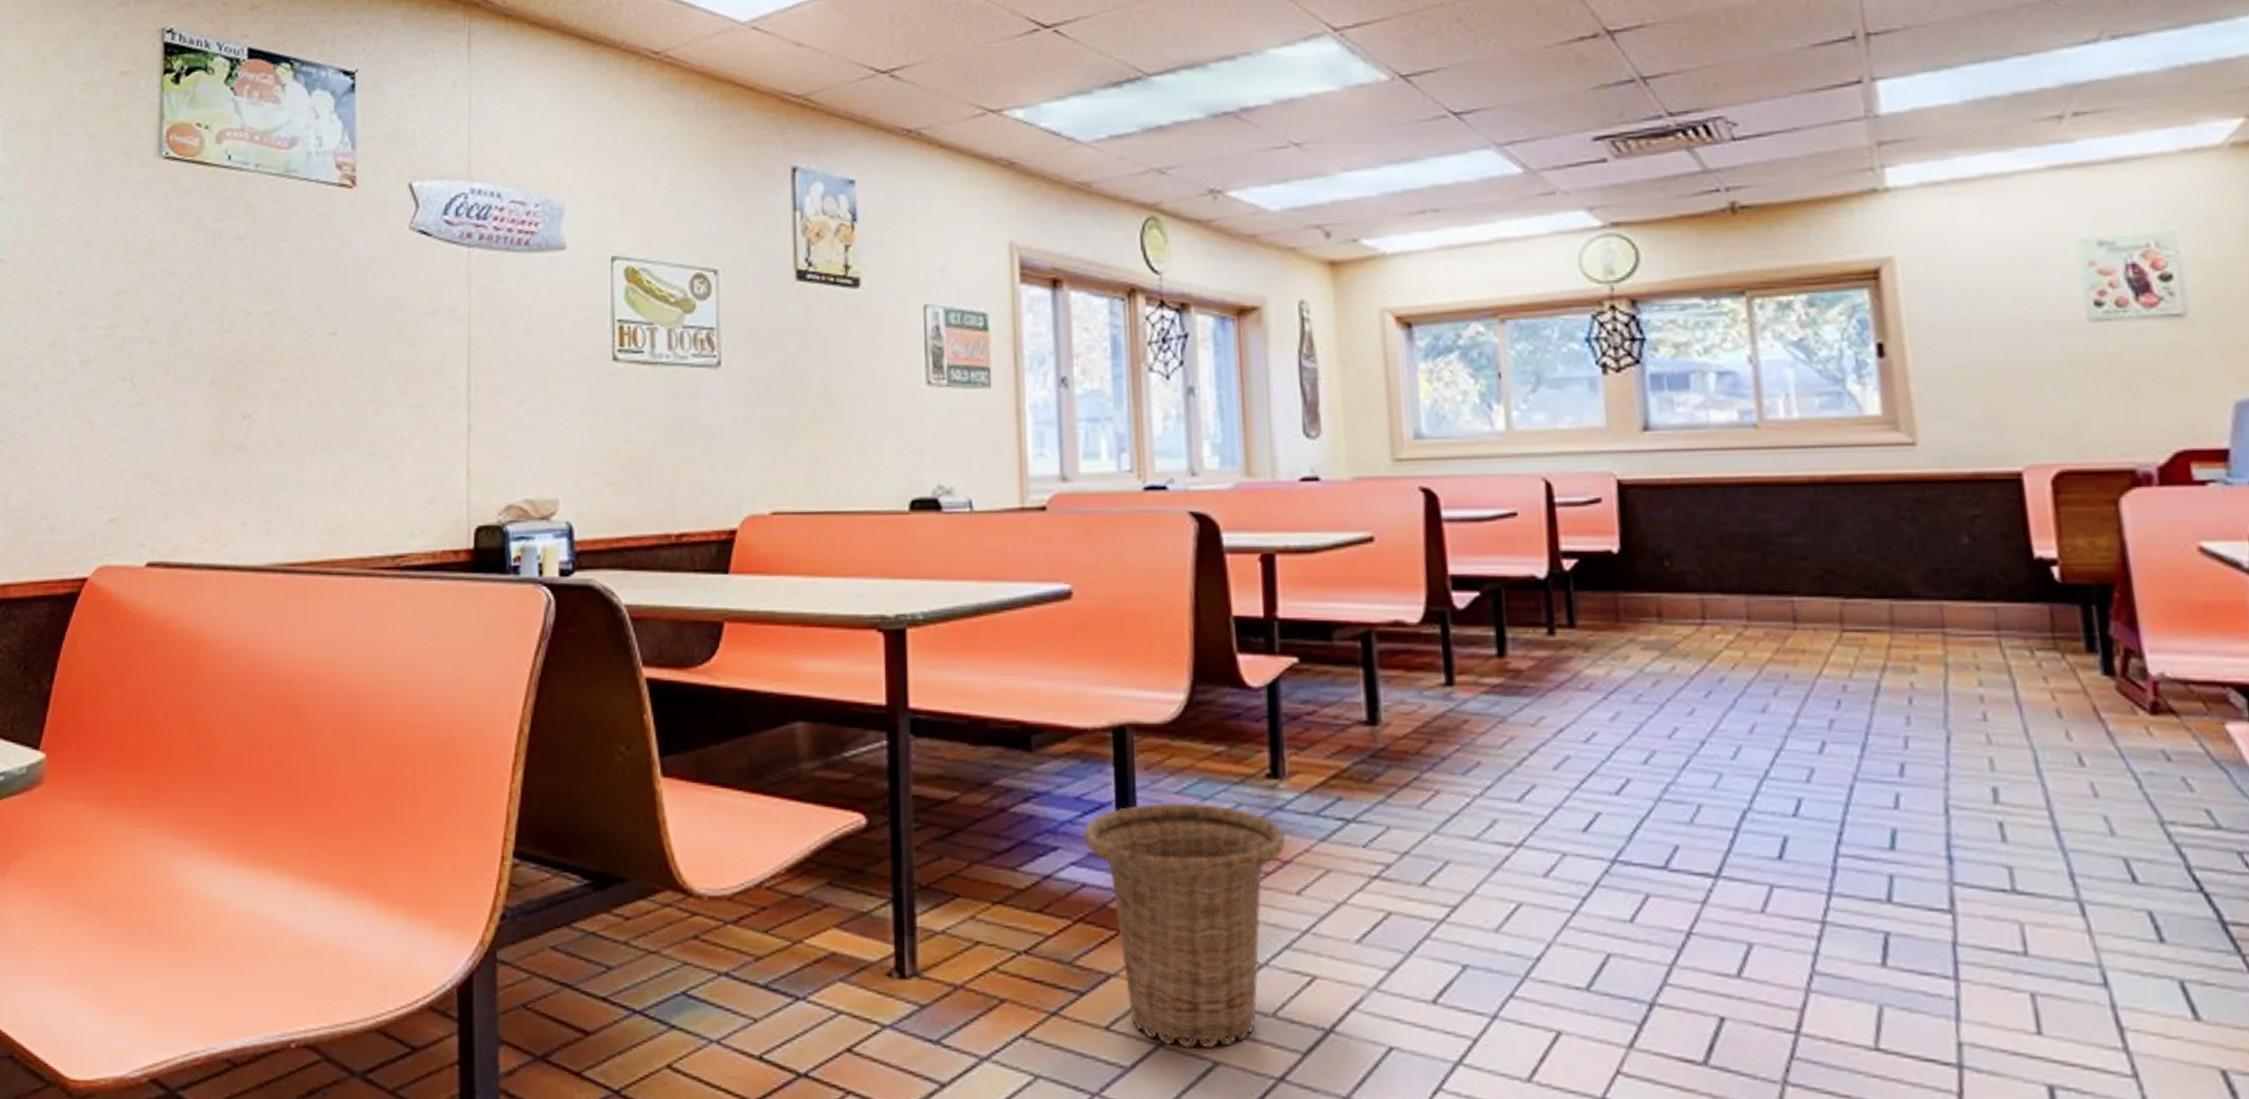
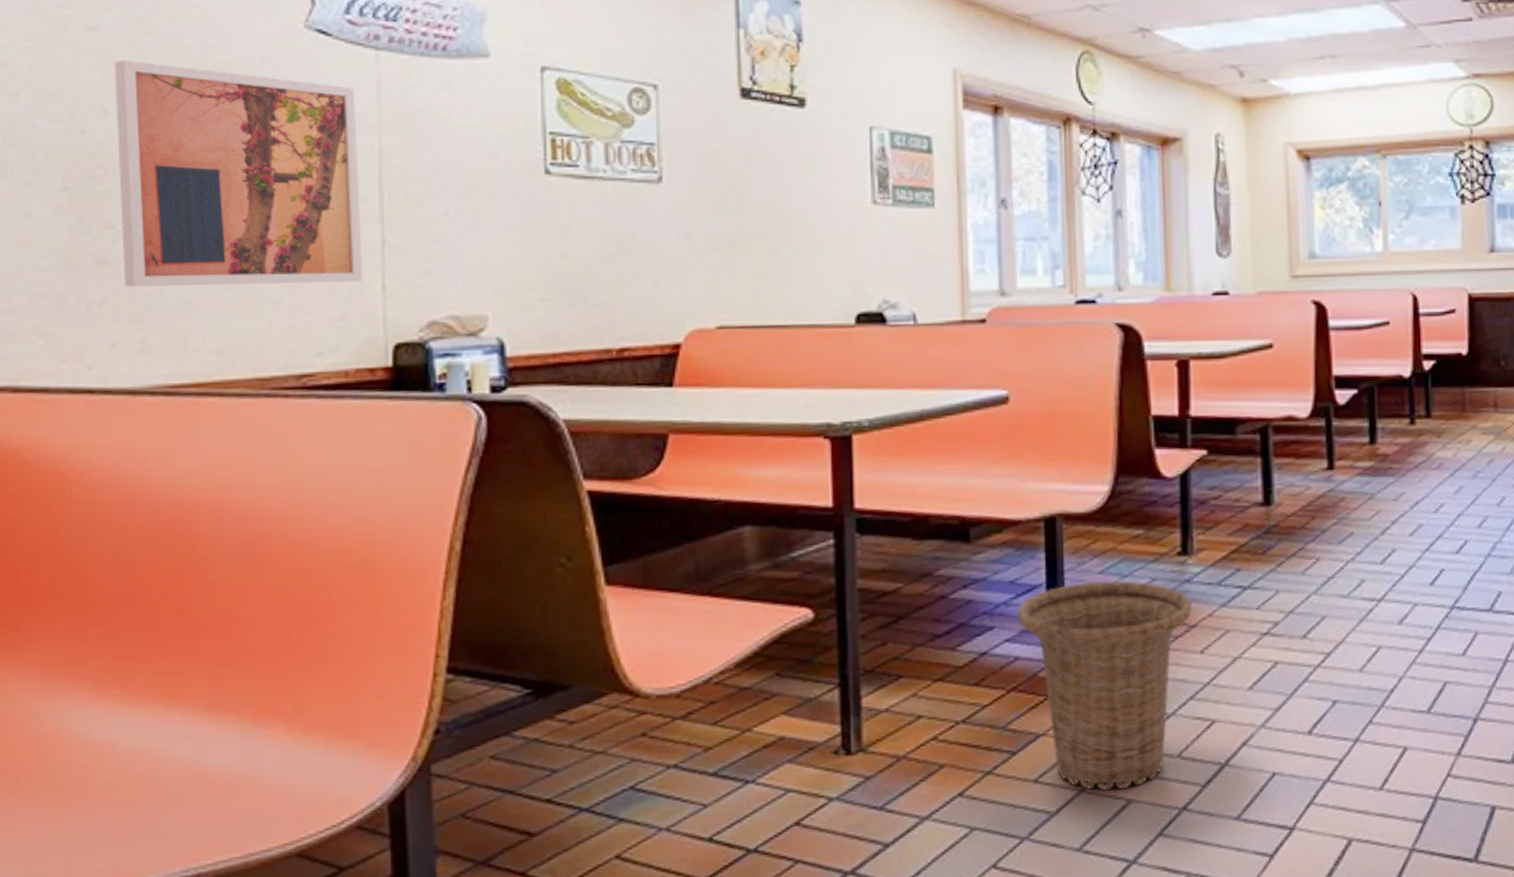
wall art: none [255,265,451,472] -> present [114,59,364,288]

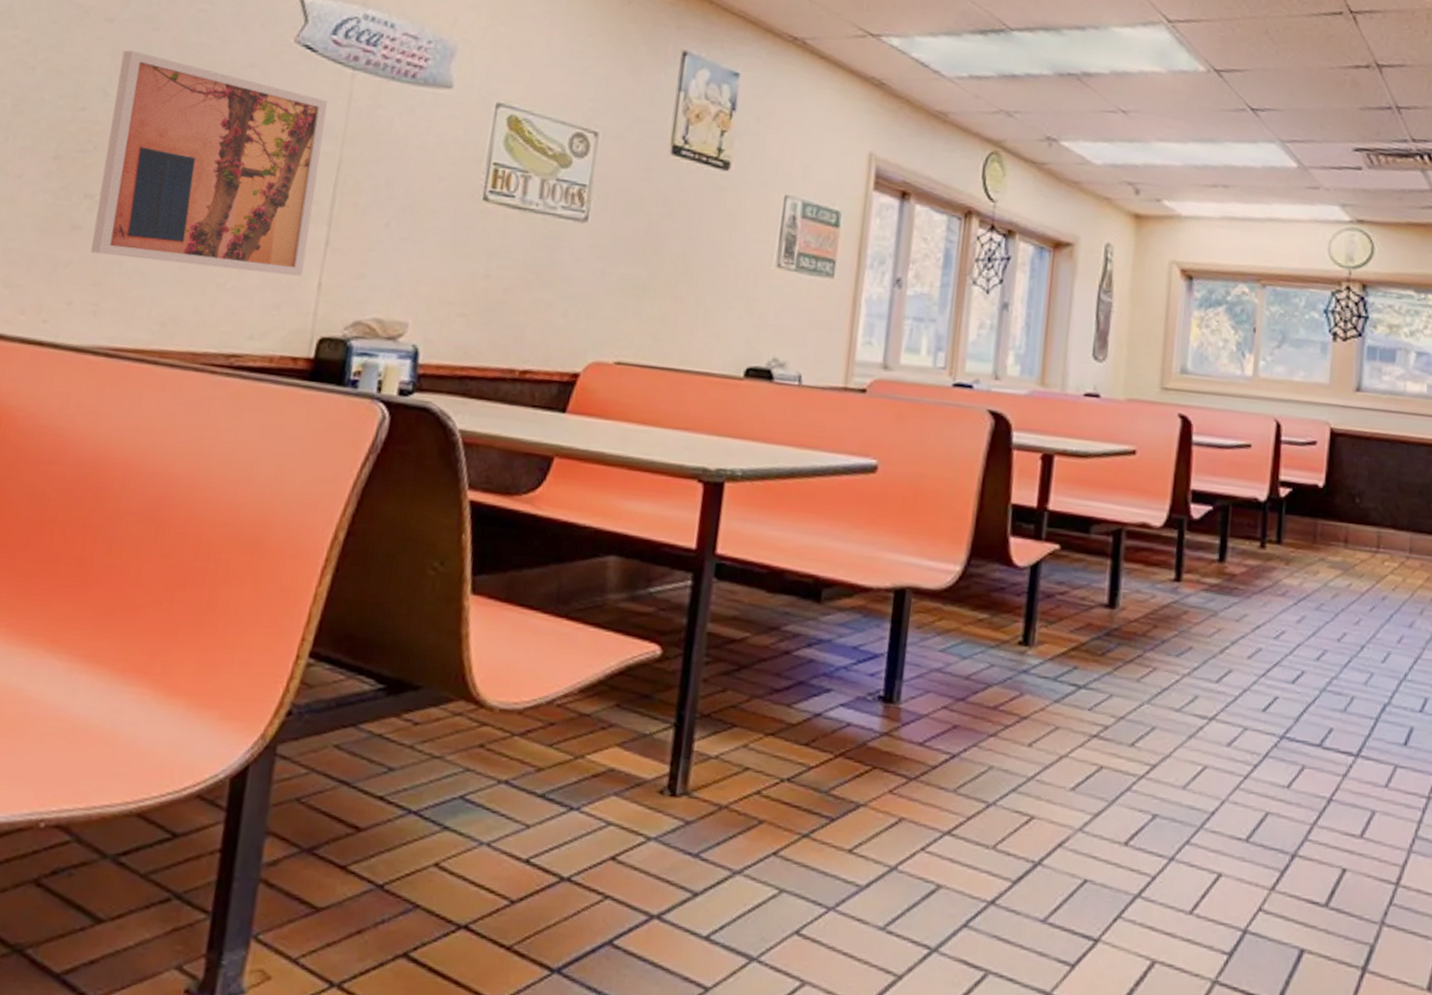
basket: present [1017,580,1193,791] -> none [855,658,1027,874]

